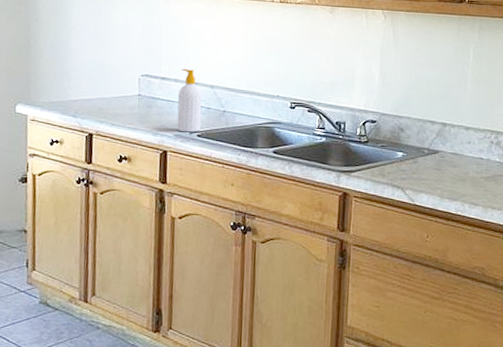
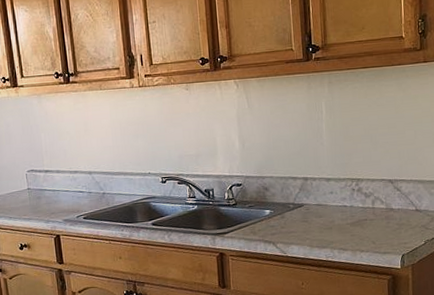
soap bottle: present [176,68,202,133] -> none [61,159,86,217]

